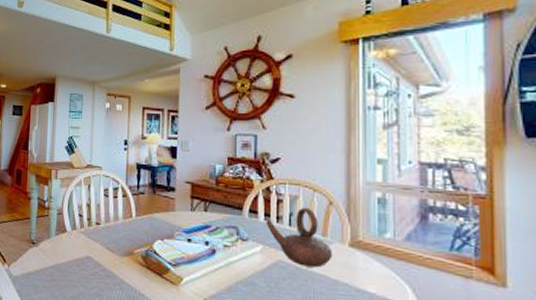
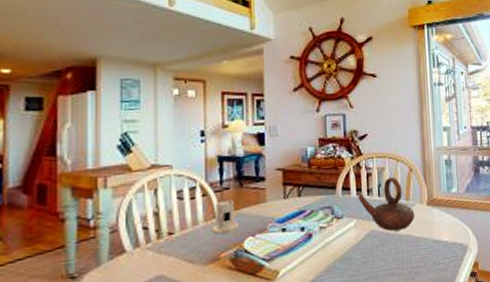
candle: none [128,201,151,233] -> present [211,197,239,235]

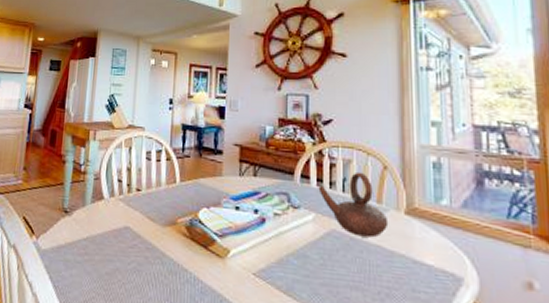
candle: present [211,197,239,235] -> none [171,165,196,200]

